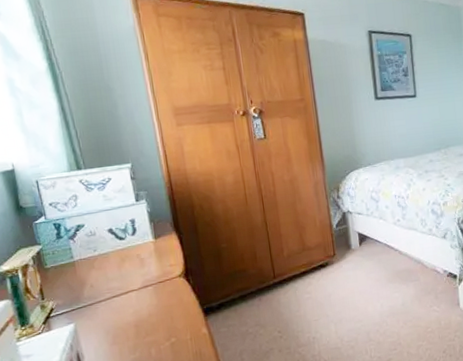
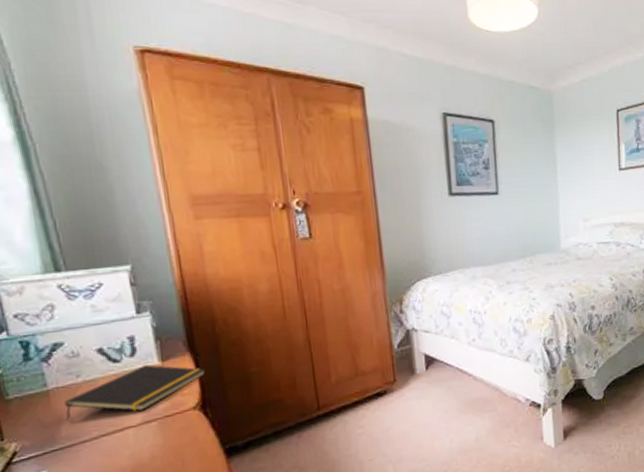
notepad: none [86,241,188,285] -> present [65,365,206,420]

